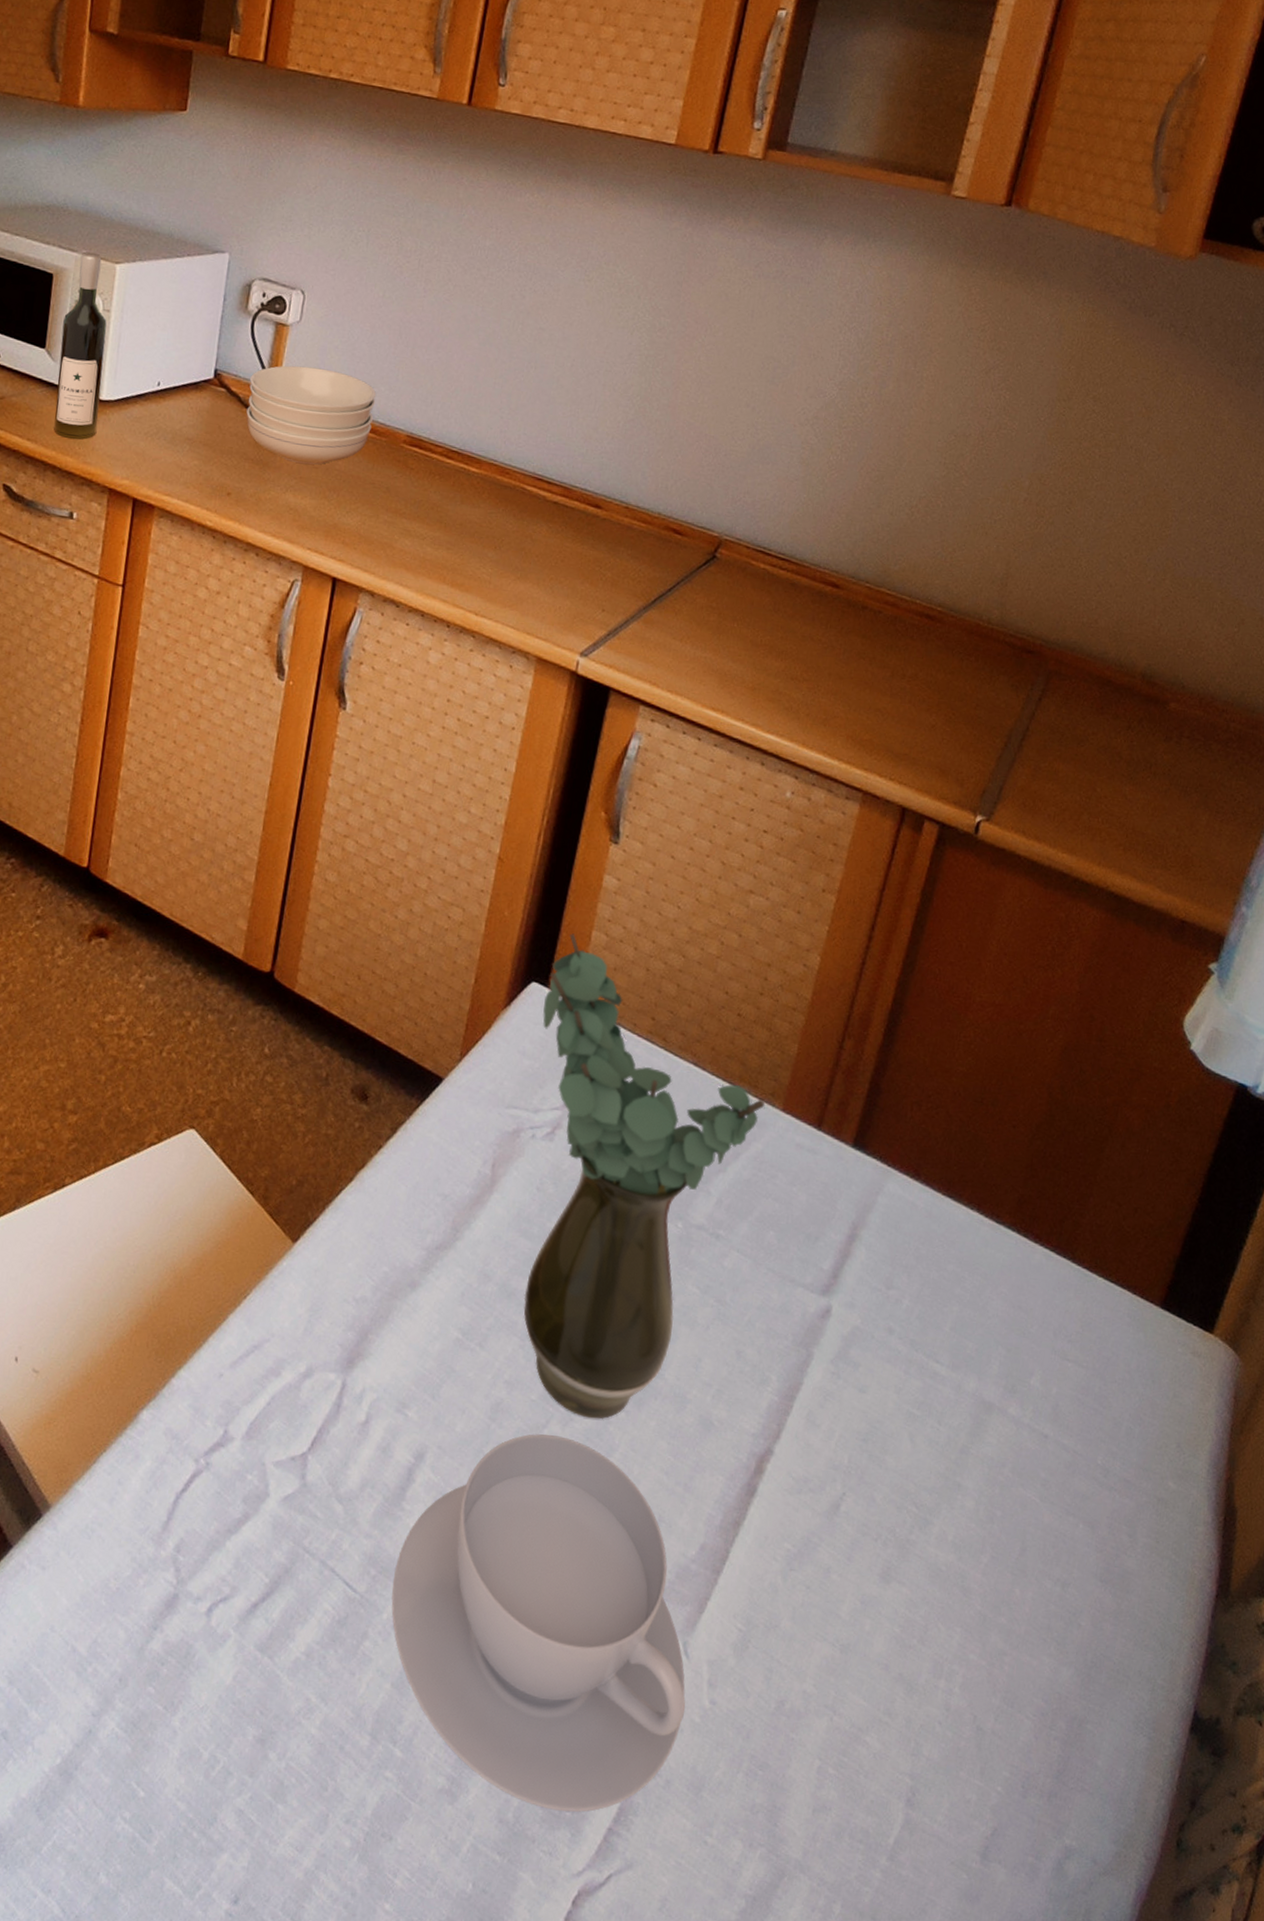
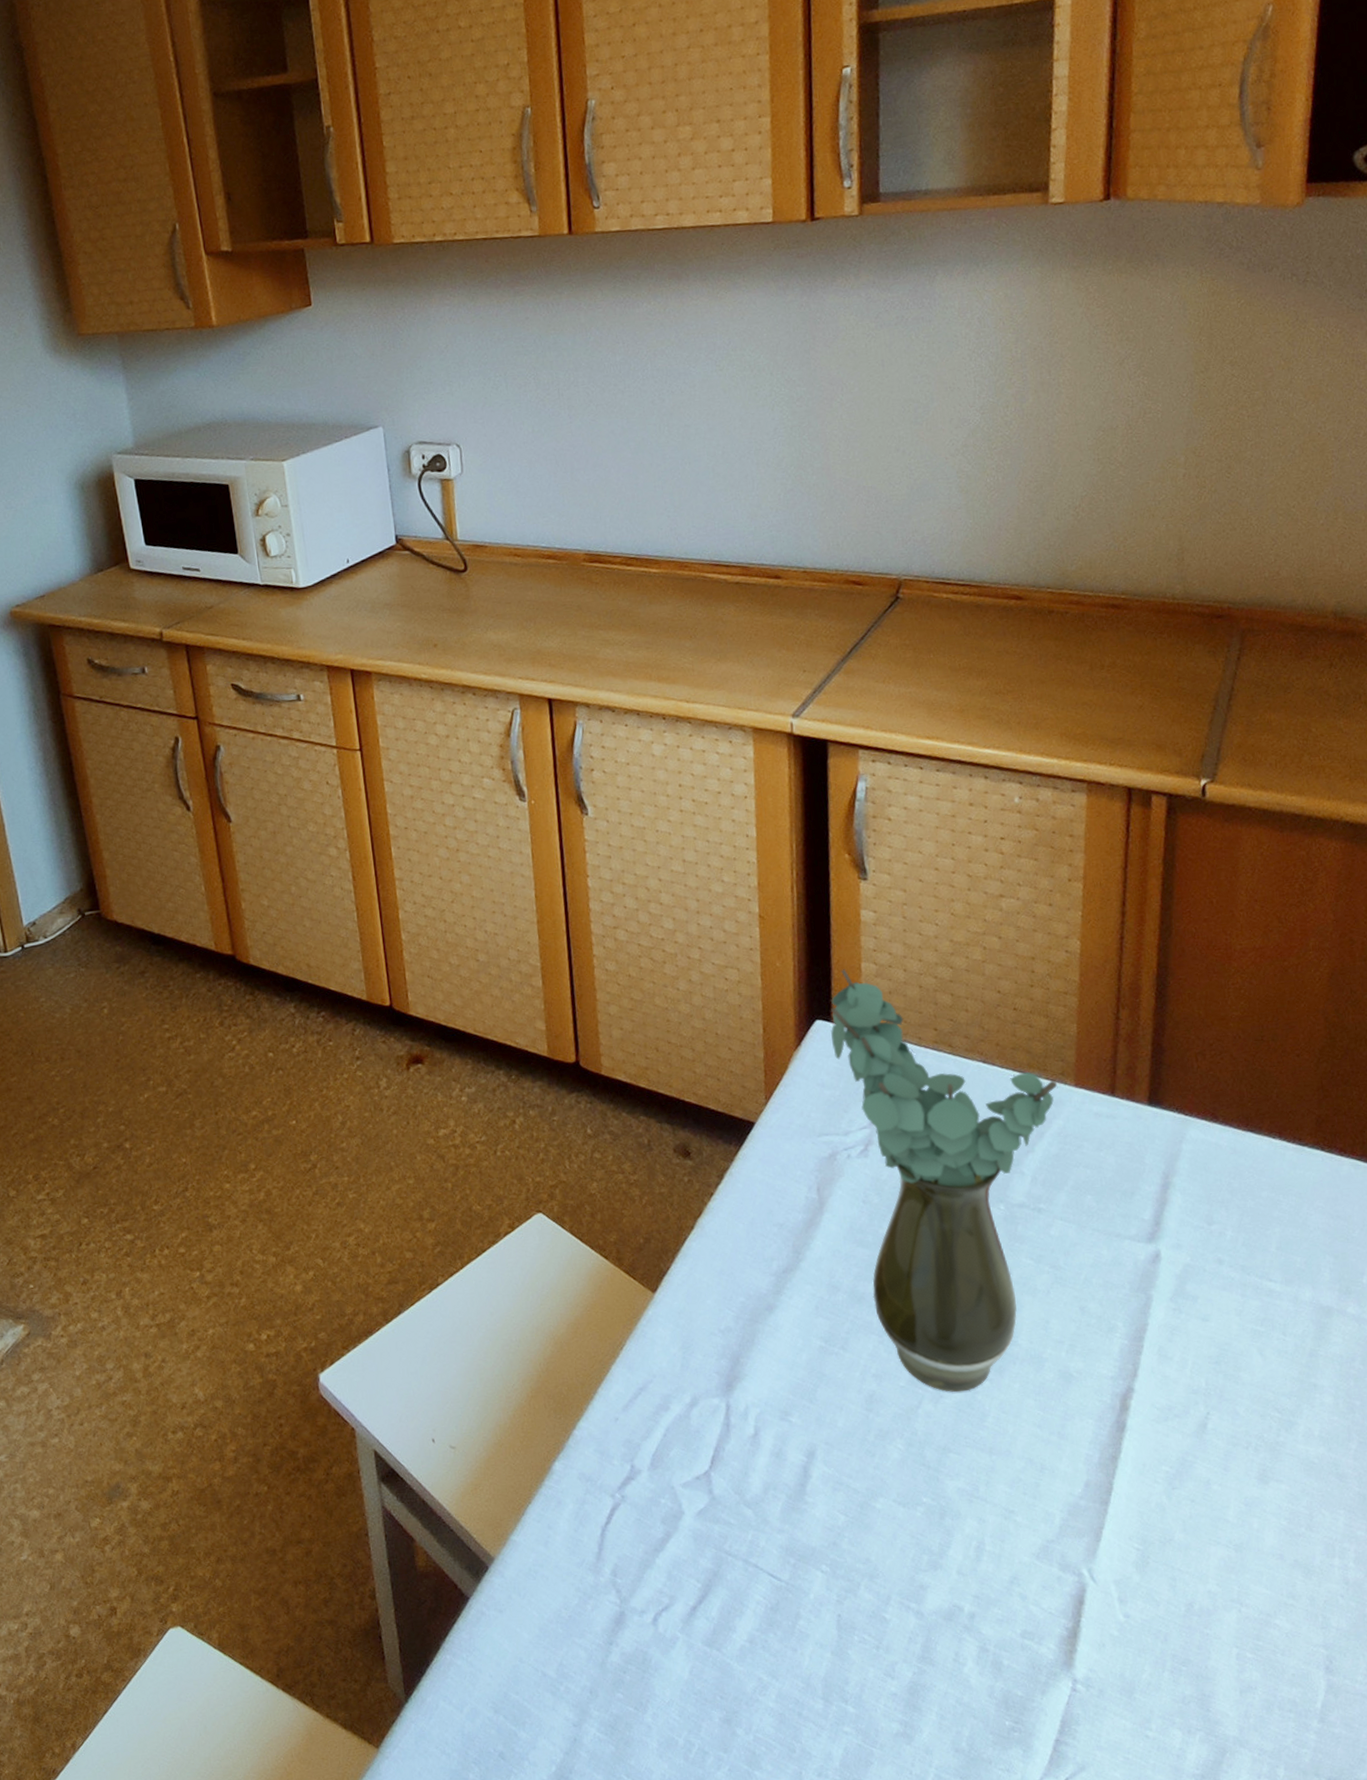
bottle: present [54,251,108,441] -> none [248,456,303,631]
bowl: present [246,365,377,465] -> none [429,510,551,603]
teacup: present [391,1434,686,1812] -> none [811,1413,1103,1734]

